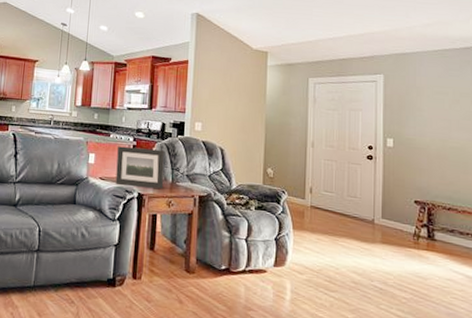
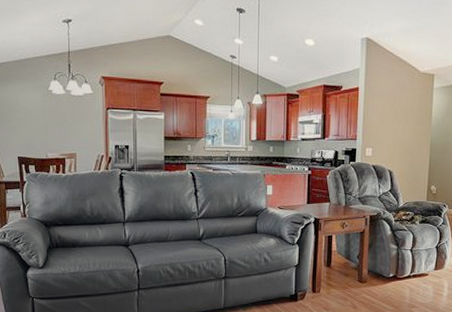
picture frame: present [115,146,164,189] -> none [293,176,338,212]

